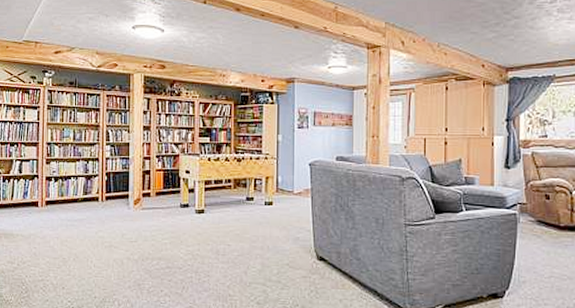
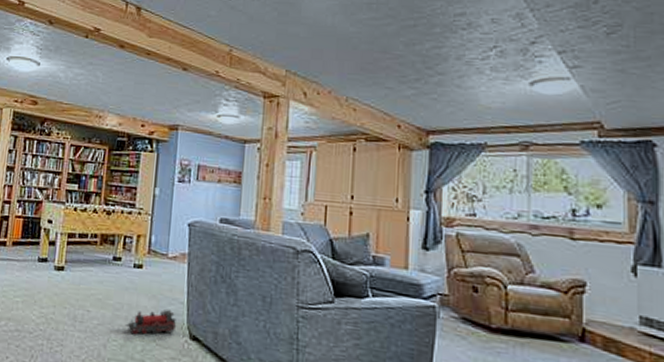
toy train: none [262,238,306,261] -> present [125,310,177,335]

